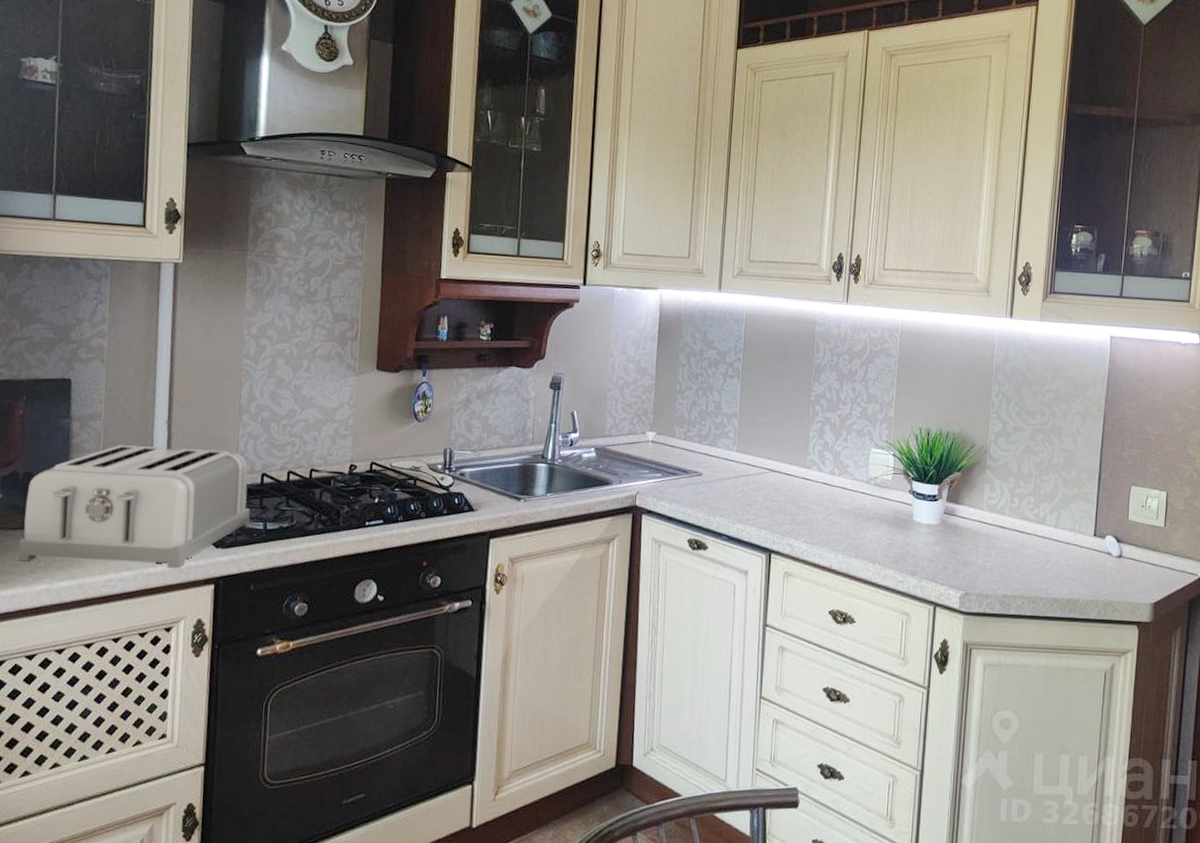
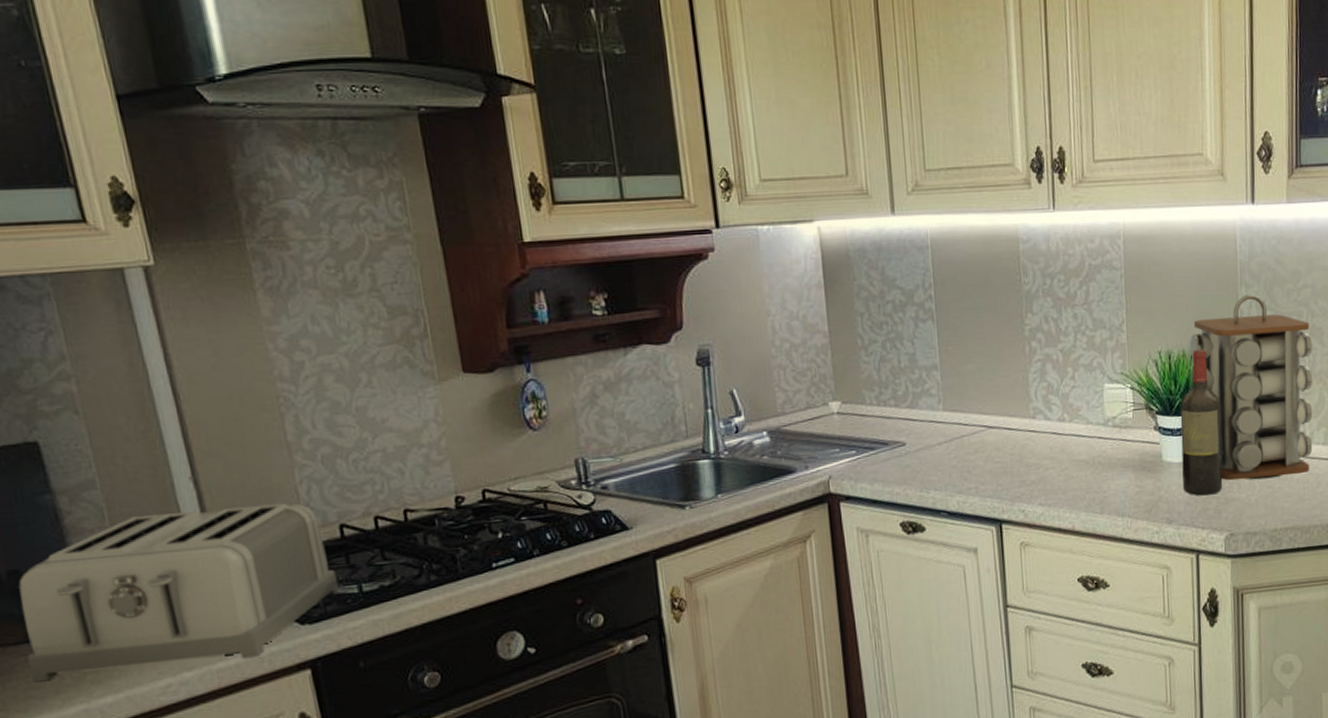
wine bottle: none [928,429,968,556] -> present [1180,348,1223,496]
spice rack: none [944,390,1052,550] -> present [1190,294,1313,481]

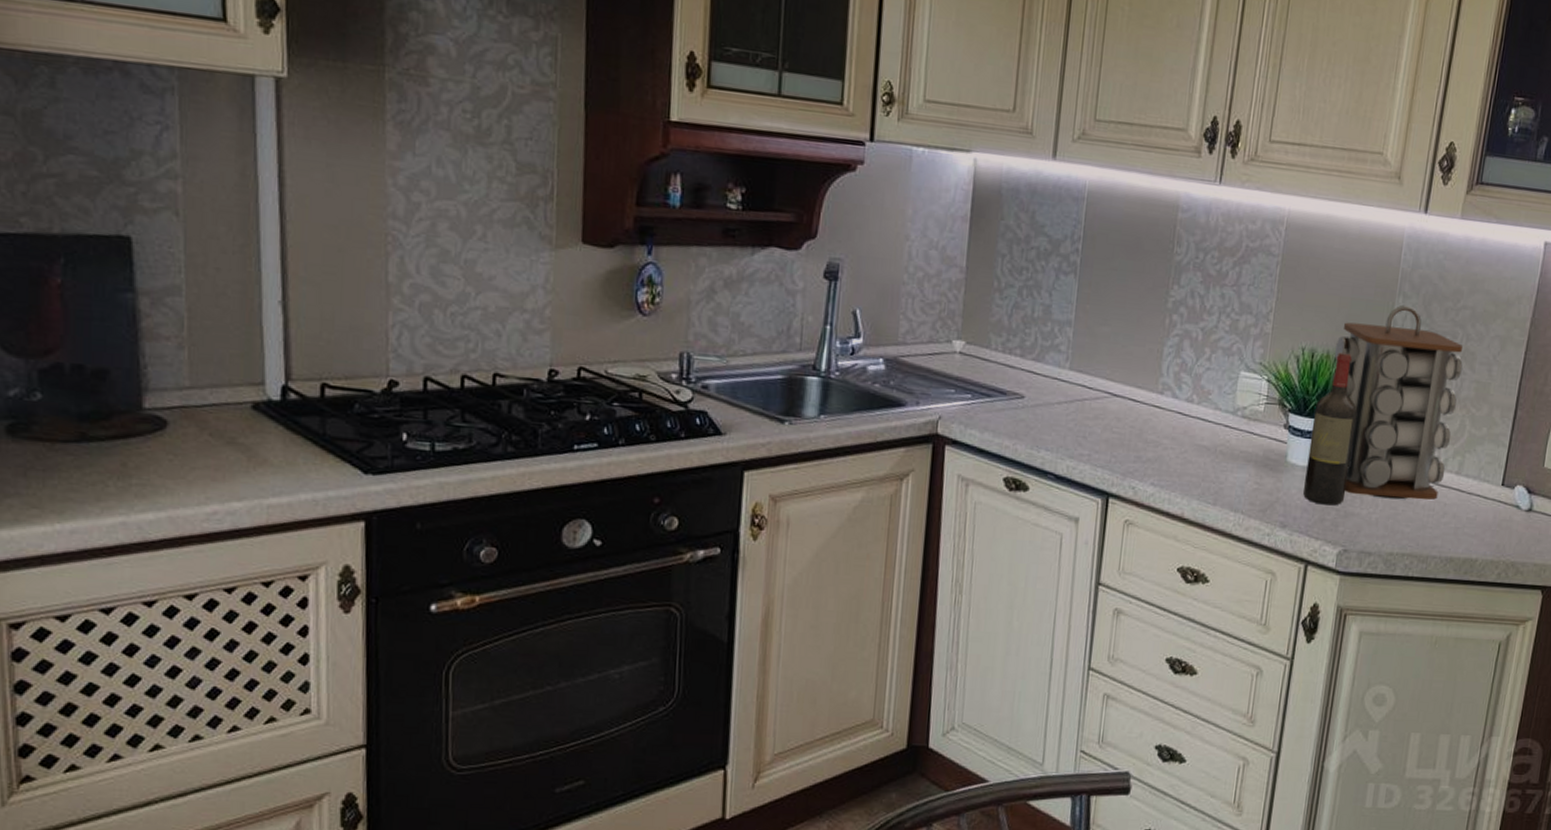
toaster: present [18,503,339,683] -> none [73,331,411,500]

